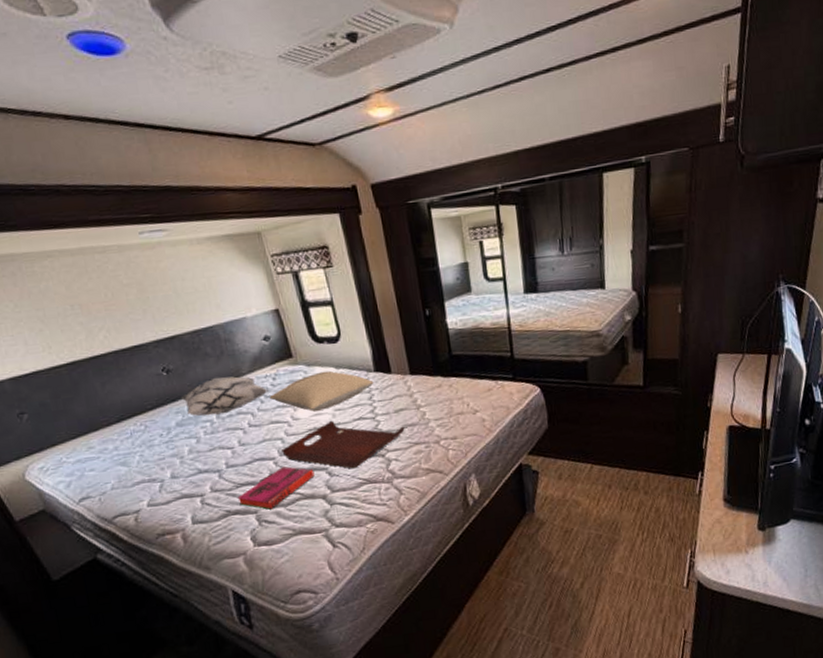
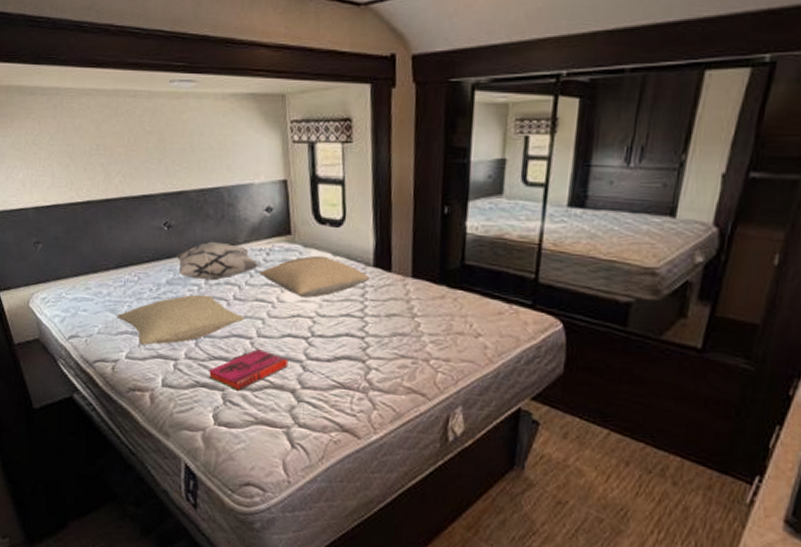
pillow: none [129,428,264,490] -> present [117,294,245,345]
serving tray: present [281,420,405,469] -> none [260,310,394,369]

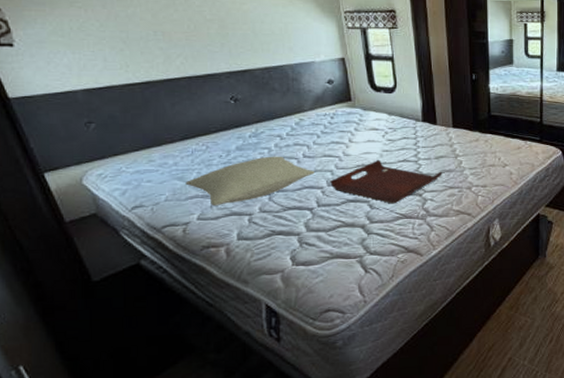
decorative pillow: present [176,241,260,281] -> none [244,110,325,144]
hardback book: present [208,349,288,391] -> none [283,196,357,233]
pillow: present [259,255,370,298] -> none [325,116,420,150]
serving tray: none [260,310,394,369] -> present [330,159,442,204]

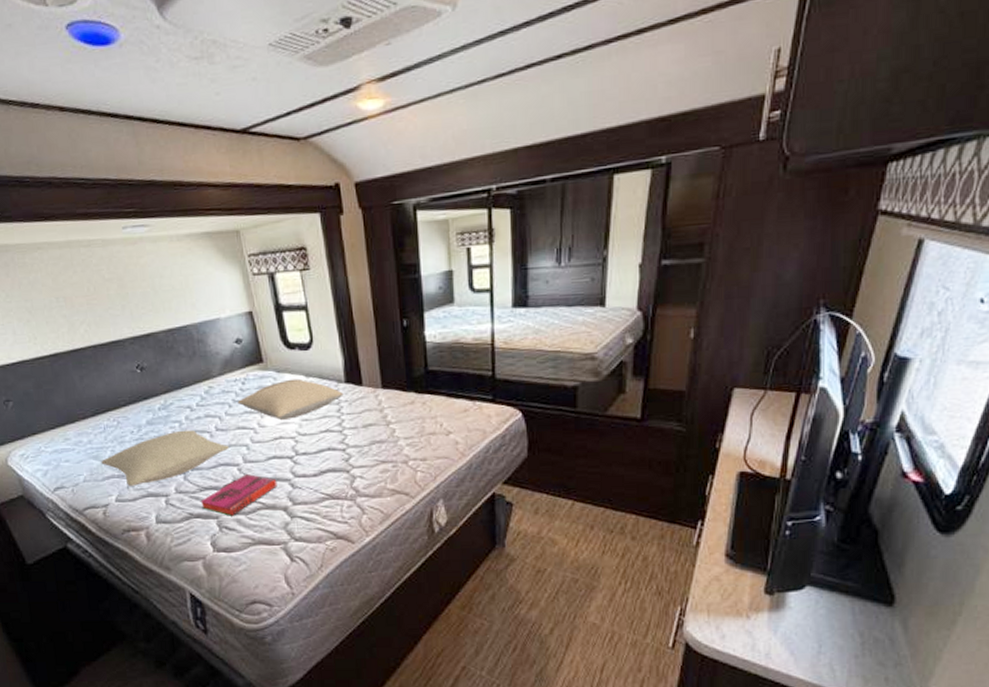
hardback book: none [283,196,357,233] -> present [200,474,277,516]
pillow: none [325,116,420,150] -> present [237,378,344,420]
serving tray: present [330,159,442,204] -> none [246,430,372,483]

